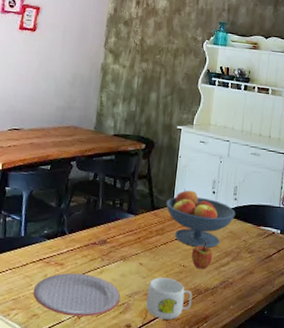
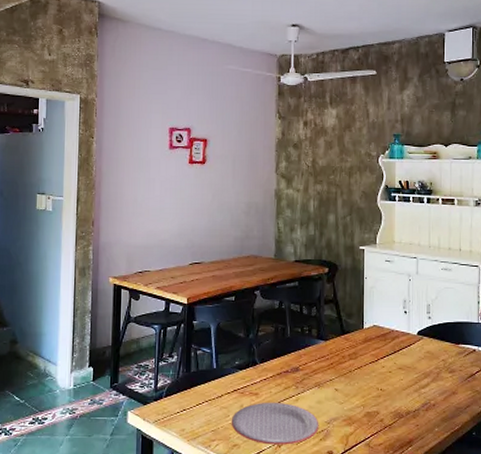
mug: present [146,277,193,320] -> none [346,403,394,445]
fruit bowl: present [166,188,236,248] -> none [356,310,431,369]
apple: present [191,241,213,269] -> none [388,363,411,392]

